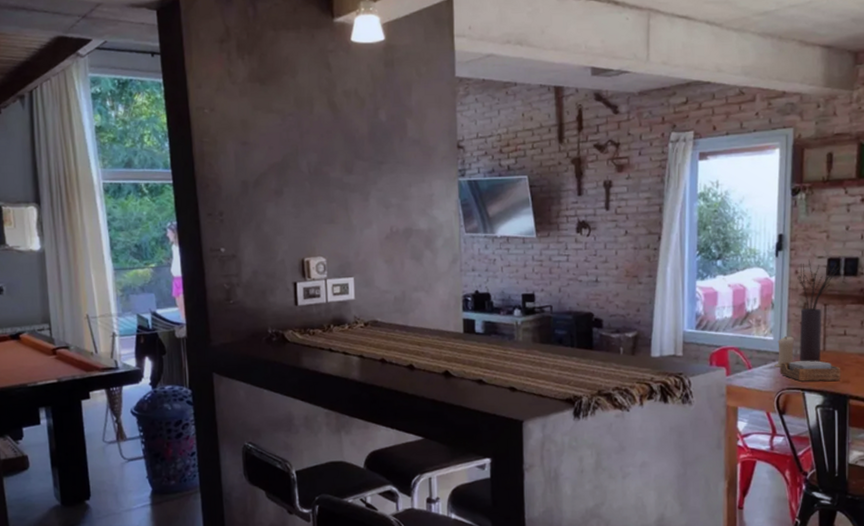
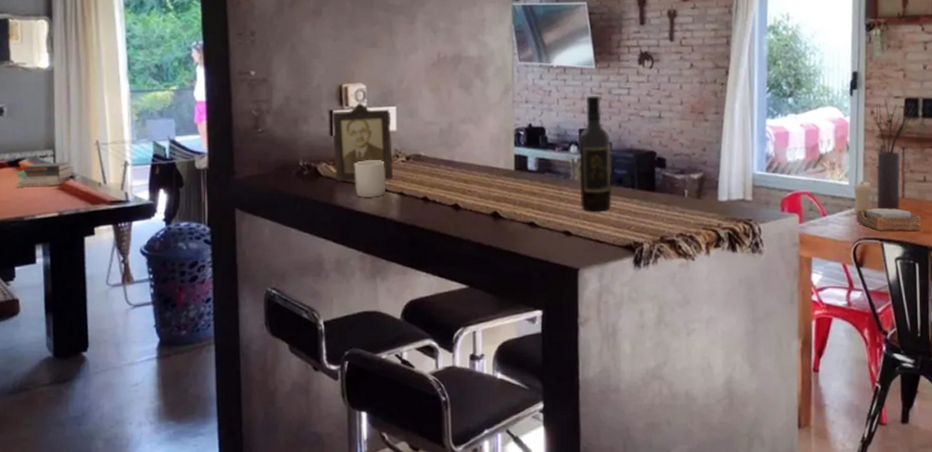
books: none [17,334,69,358] -> present [15,162,75,187]
photo frame: none [295,275,353,347] -> present [331,103,393,182]
mug: none [317,326,348,361] -> present [354,160,386,198]
wine bottle: none [521,263,553,369] -> present [578,96,612,212]

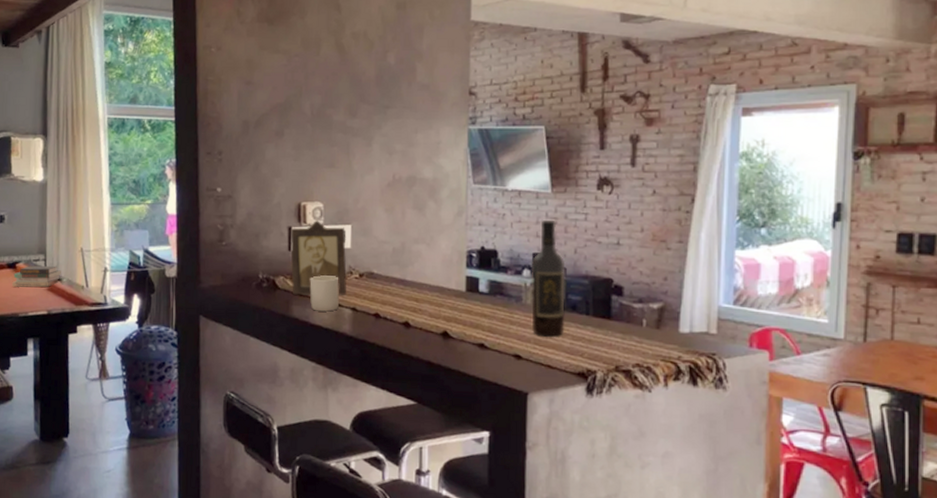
candle: present [851,181,871,215] -> none [829,320,854,356]
napkin holder: present [856,208,922,231] -> none [835,349,914,376]
vase: present [873,99,918,210] -> none [859,233,913,352]

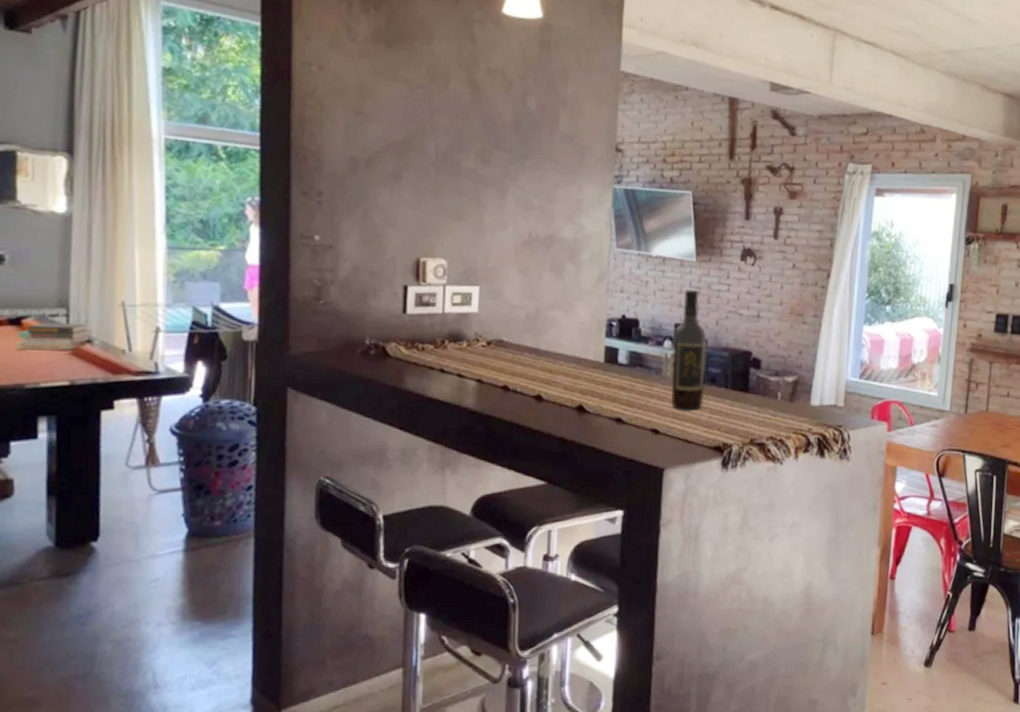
photo frame: present [290,220,347,295] -> none [405,279,472,365]
mug: present [309,275,340,312] -> none [427,342,464,384]

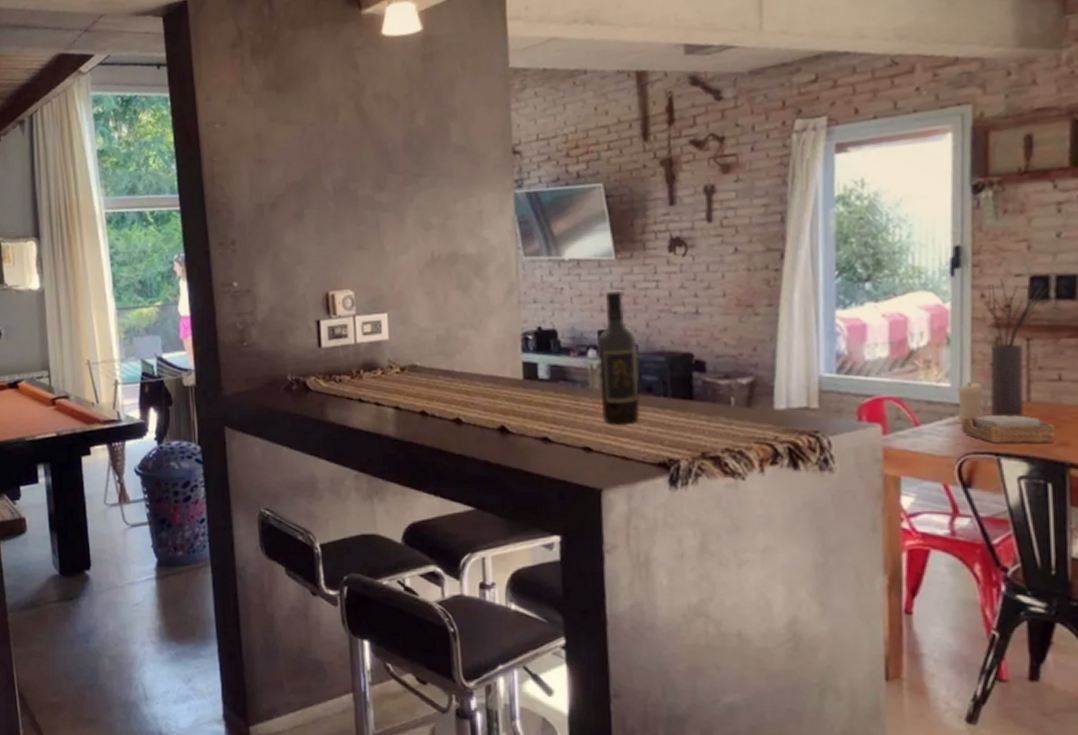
books: present [15,322,93,351] -> none [15,382,69,409]
candle: none [937,393,958,426] -> present [954,382,982,424]
napkin holder: none [941,420,1002,444] -> present [960,415,1056,443]
vase: none [962,313,1007,423] -> present [984,278,1049,417]

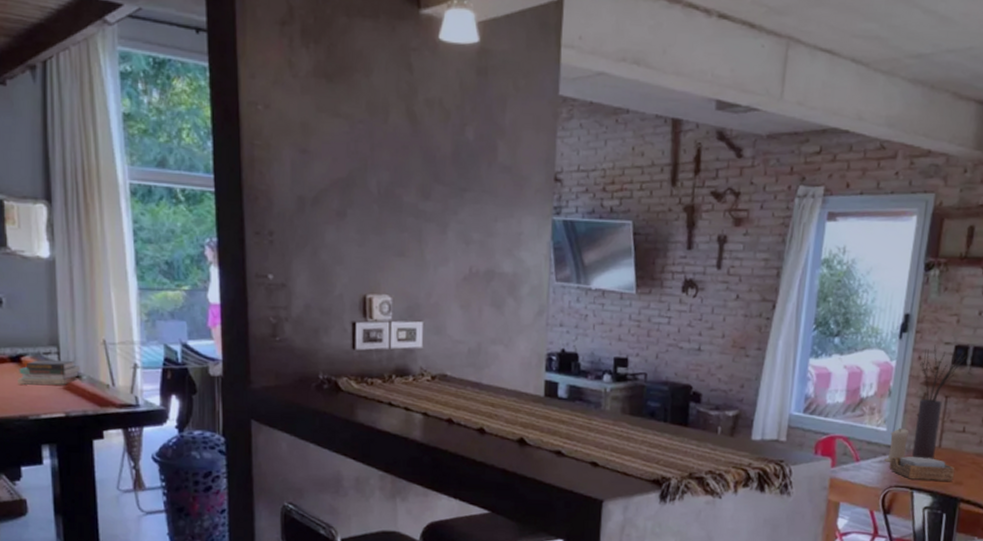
books: none [15,382,69,409] -> present [17,360,81,385]
wine bottle: present [596,291,640,424] -> none [610,323,646,444]

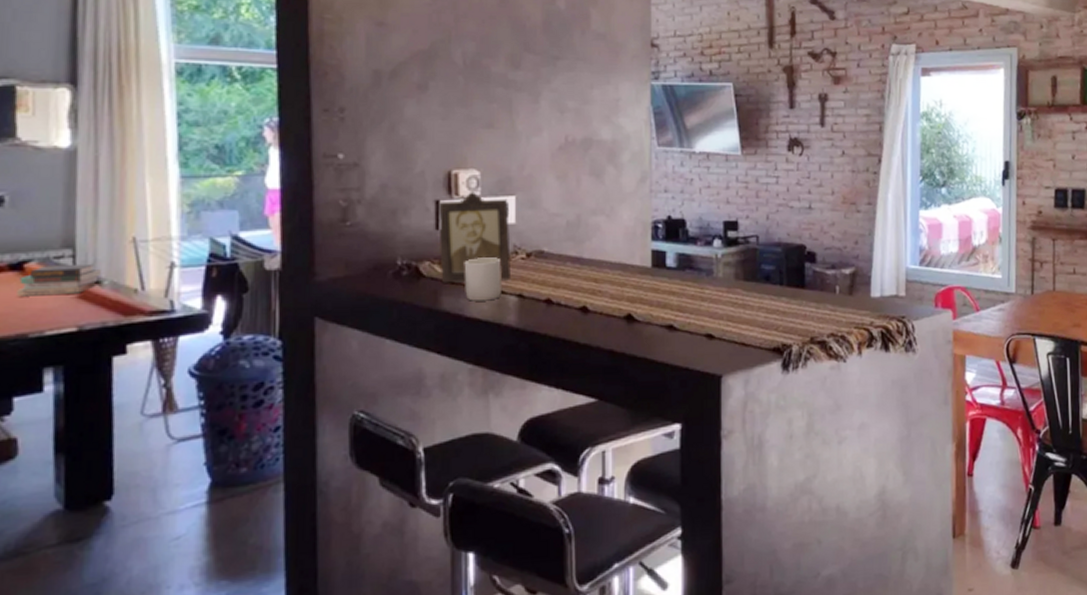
photo frame: none [354,316,417,399] -> present [437,192,511,283]
mug: none [376,377,410,417] -> present [464,257,503,301]
candle: present [884,428,909,462] -> none [1004,274,1023,310]
napkin holder: present [889,456,955,481] -> none [1008,302,1072,326]
vase: present [912,344,967,459] -> none [1025,189,1067,304]

